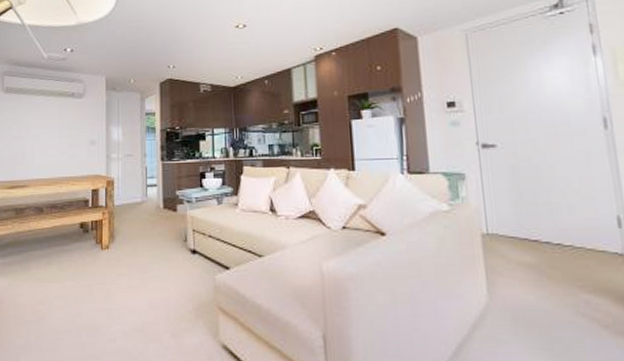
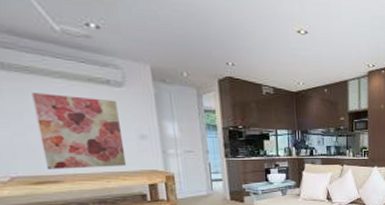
wall art: none [19,108,77,175] -> present [32,93,127,170]

